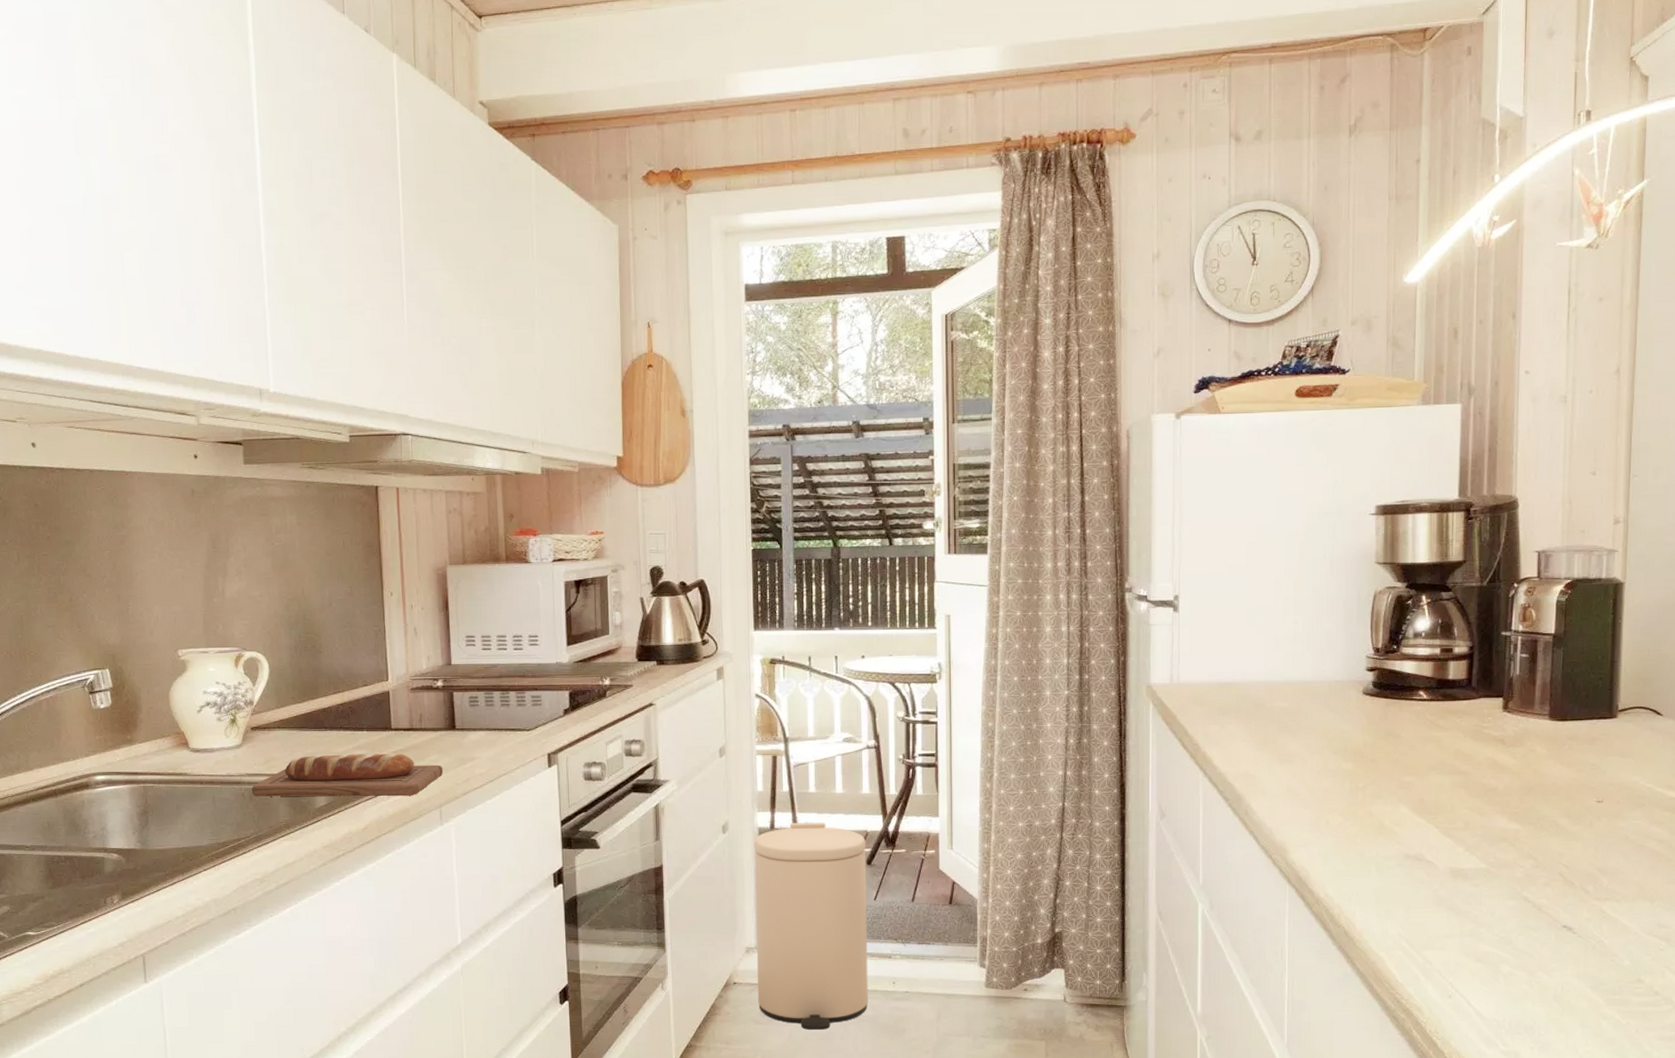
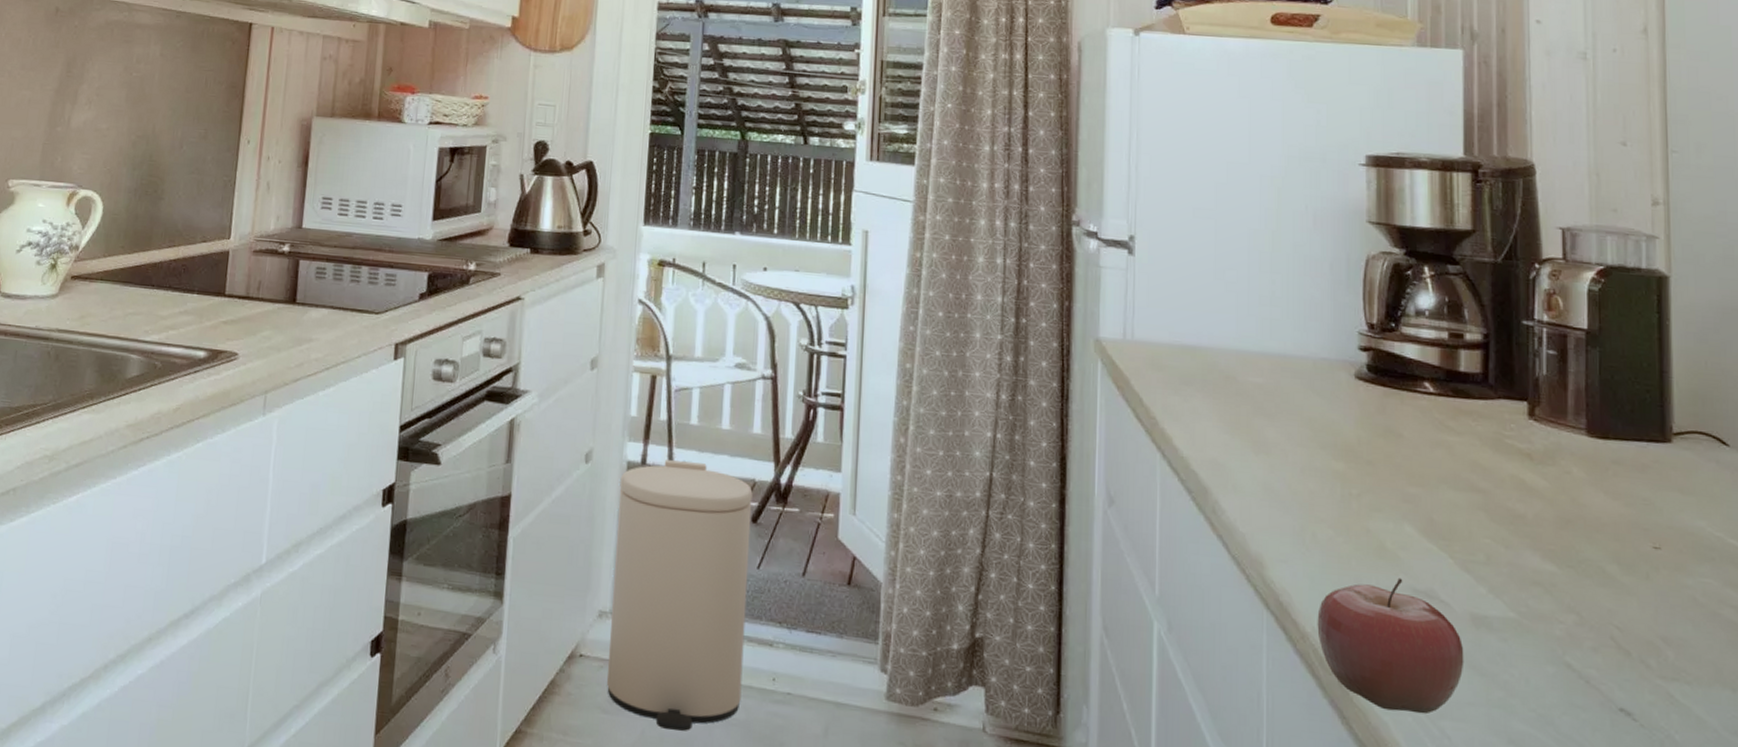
bread loaf: present [251,753,444,797] -> none [58,315,276,376]
fruit: none [1329,847,1444,948] -> present [1317,577,1464,715]

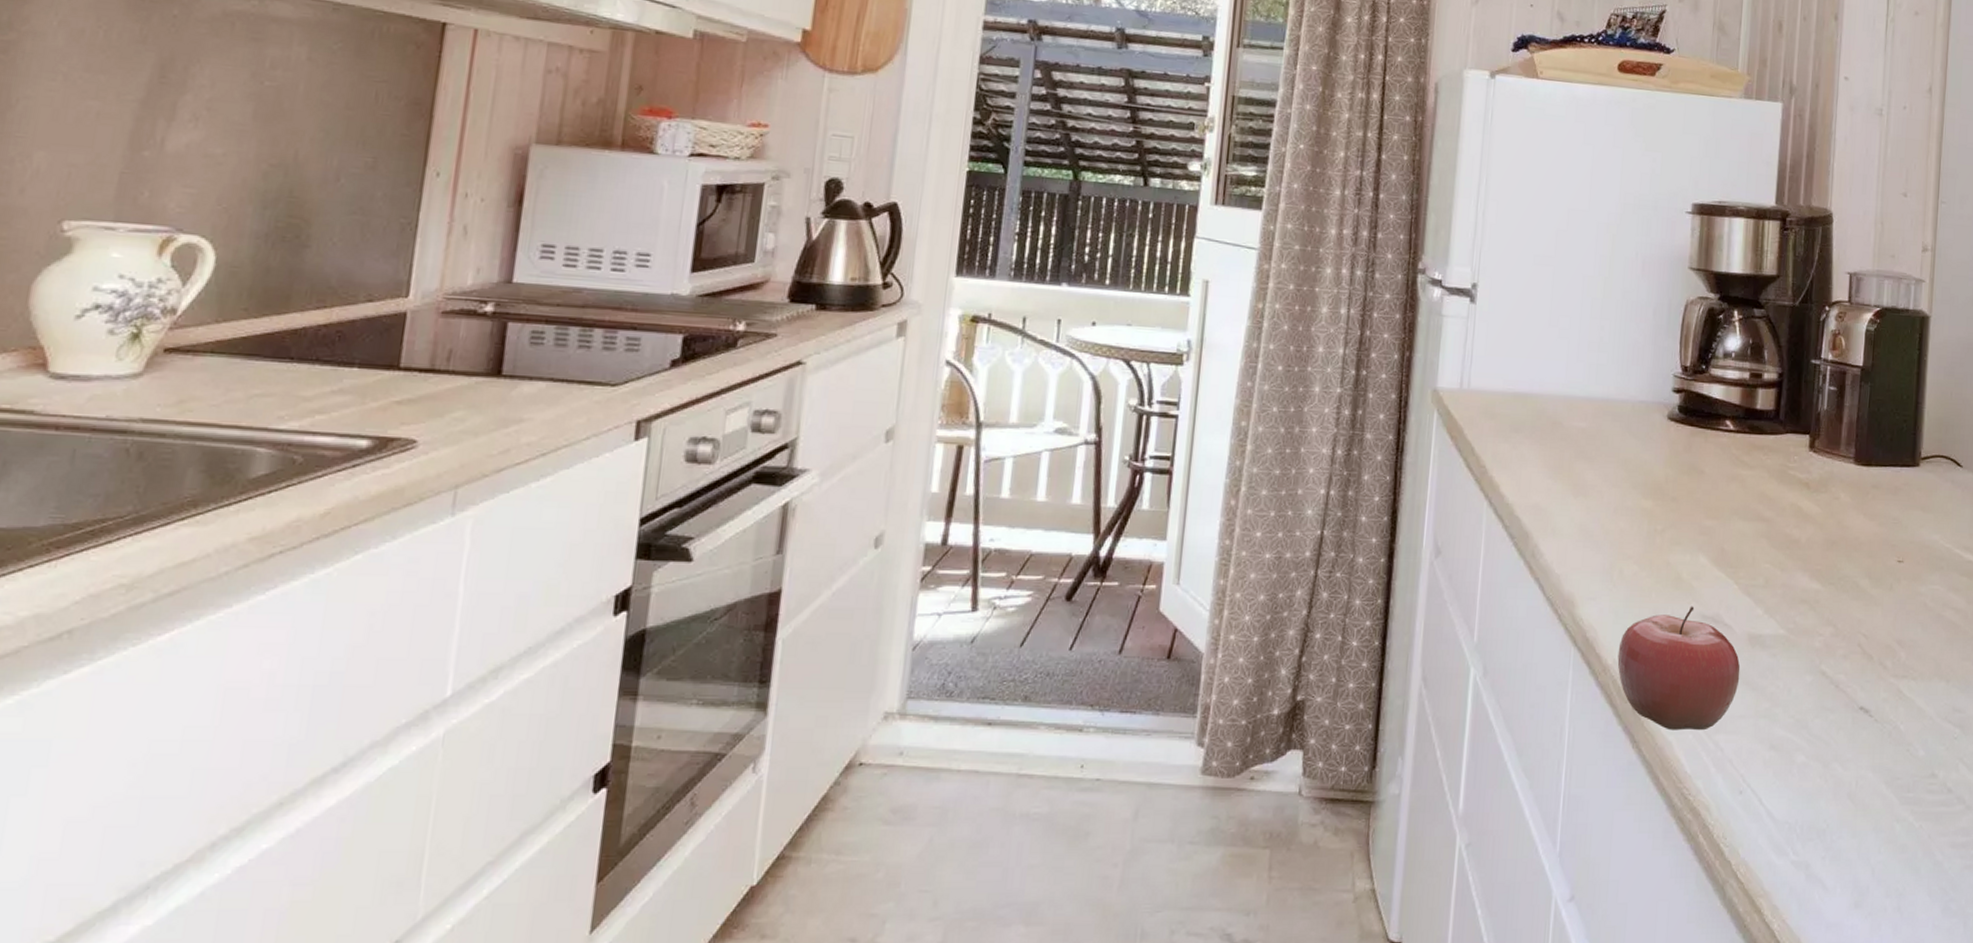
pedal bin: present [607,460,753,731] -> none [891,539,1068,833]

